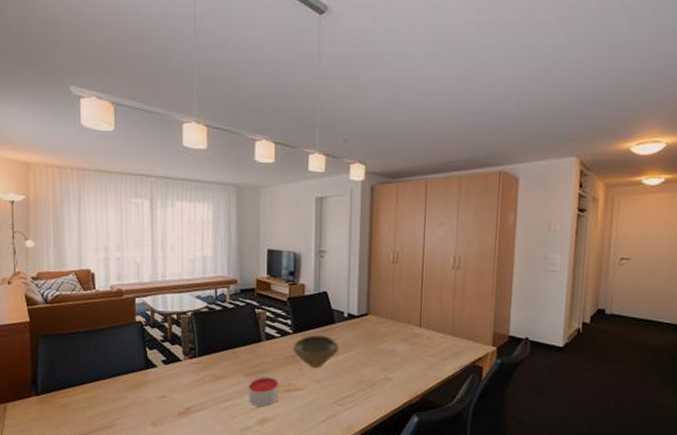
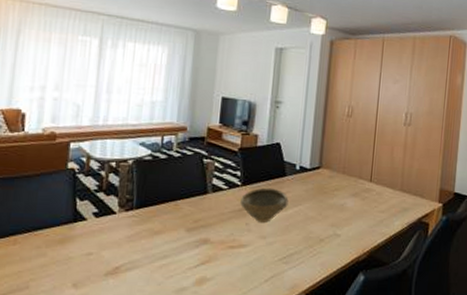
candle: present [248,377,279,407] -> none [186,232,222,265]

